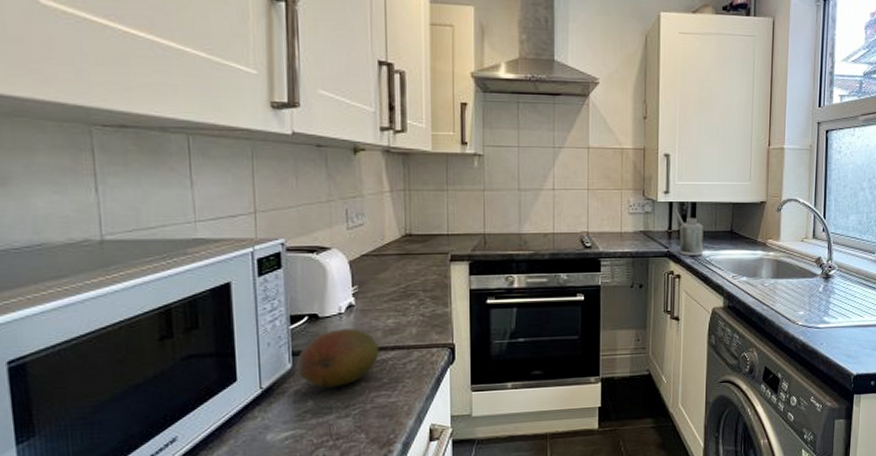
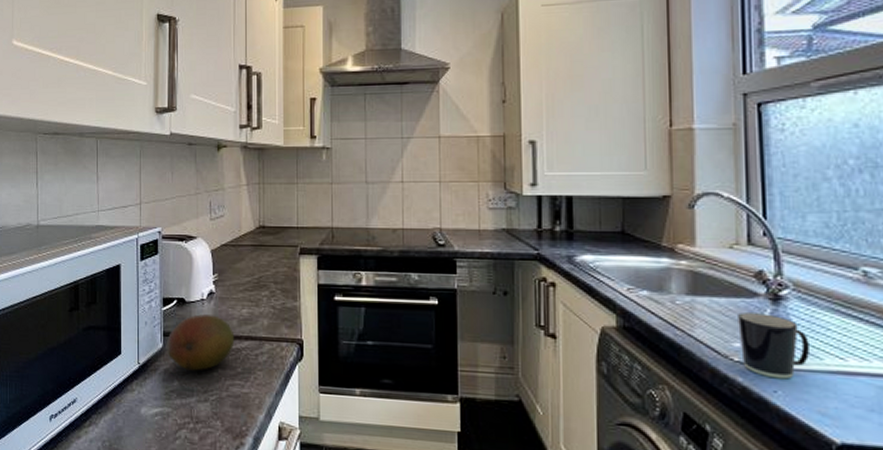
soap dispenser: present [674,208,703,257] -> none [543,203,584,262]
mug: none [803,288,845,335] -> present [738,312,811,380]

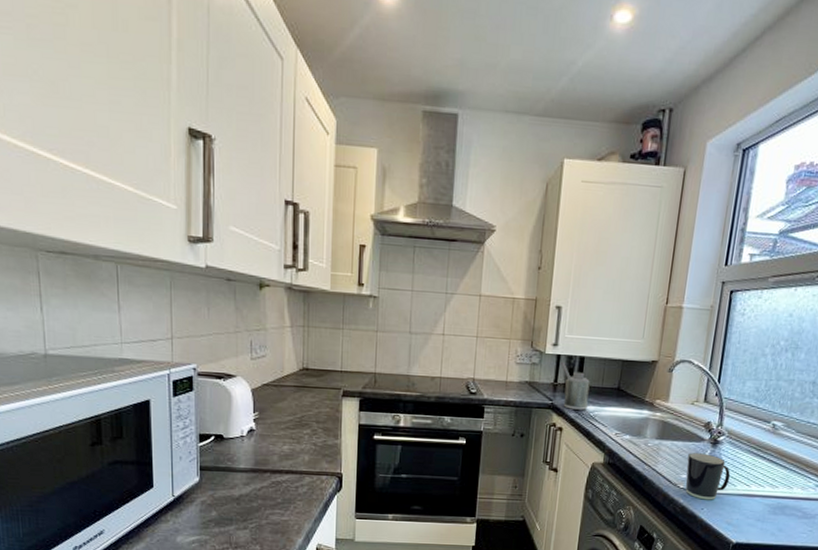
fruit: present [167,314,235,371] -> none [204,450,275,502]
soap dispenser: none [543,203,584,262] -> present [561,361,590,411]

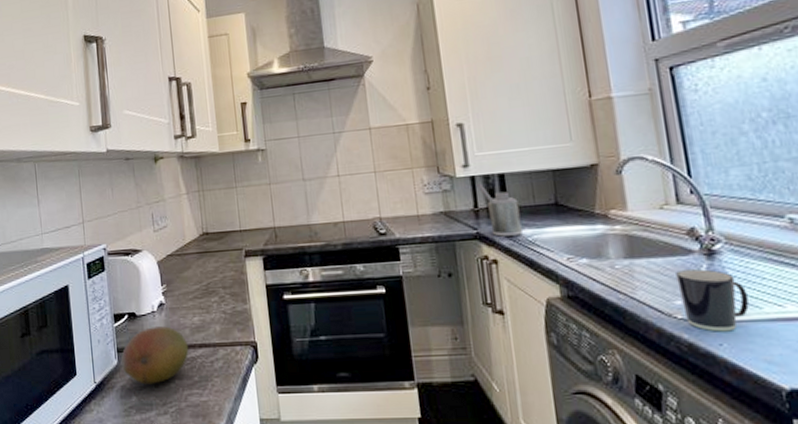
fruit: none [204,450,275,502] -> present [121,326,189,385]

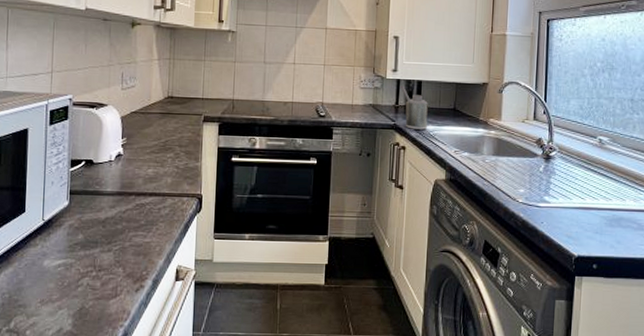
fruit: present [121,326,189,385] -> none [73,174,140,225]
mug: present [676,269,750,332] -> none [523,168,566,214]

